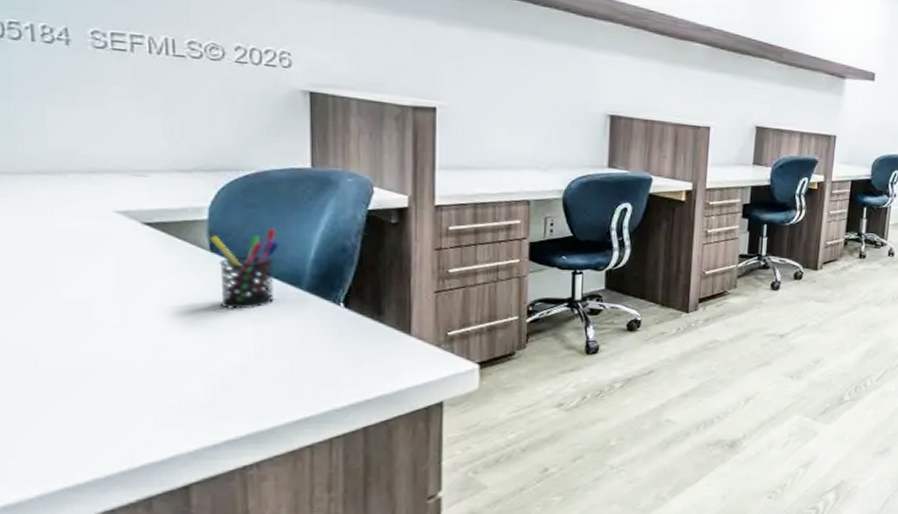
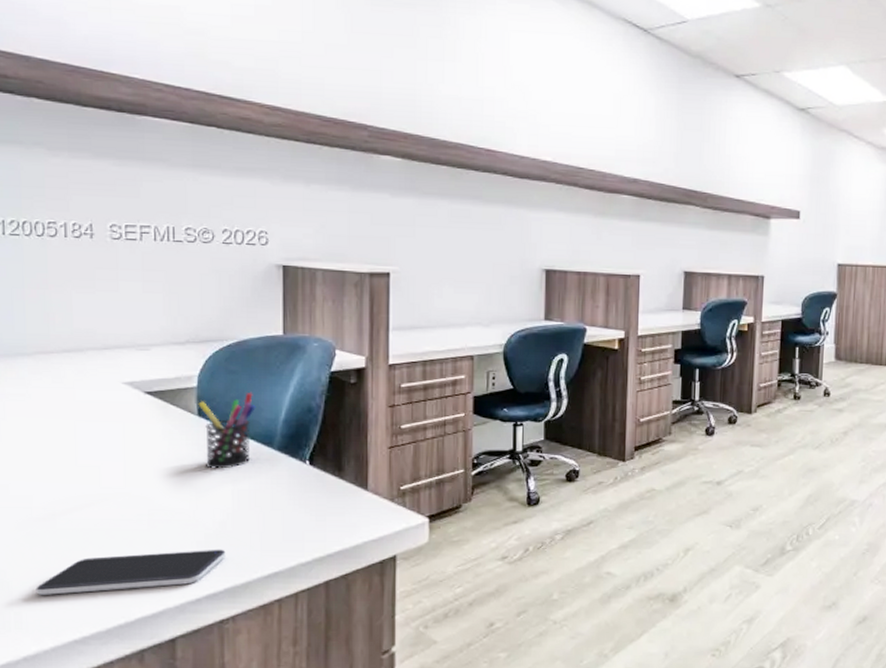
smartphone: none [14,393,247,442] -> present [36,549,226,596]

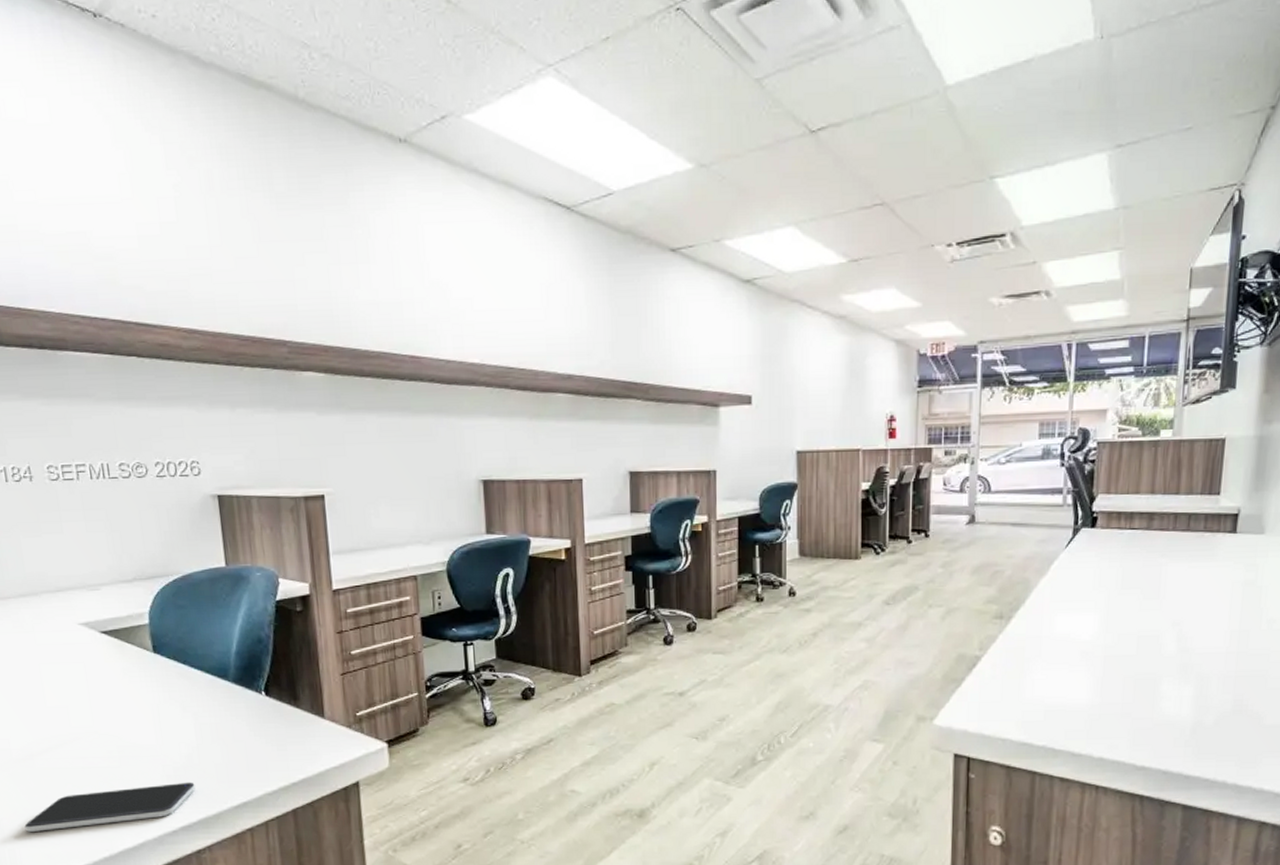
pen holder: present [198,393,256,469] -> none [151,627,208,704]

